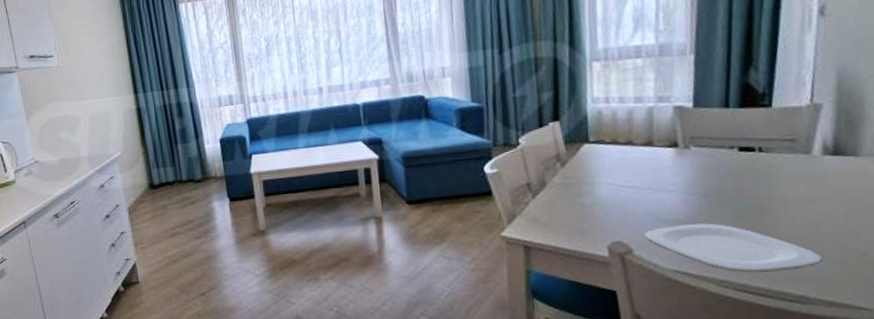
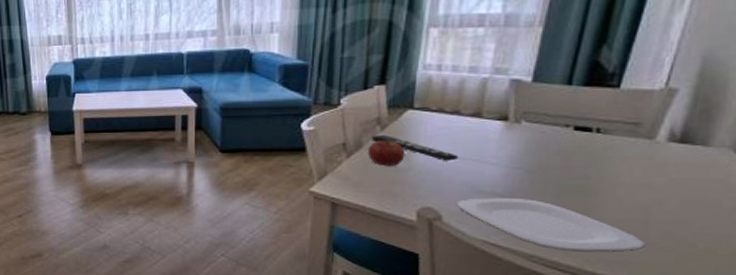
apple: none [551,173,588,203] -> present [367,137,405,166]
remote control: none [554,171,638,194] -> present [372,134,458,162]

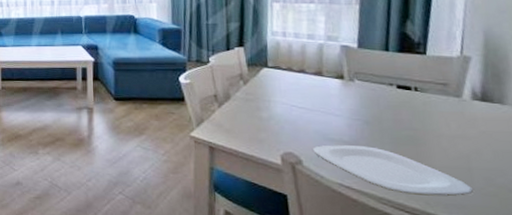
apple: present [367,137,405,166] -> none [234,90,266,115]
remote control: present [372,134,458,162] -> none [237,88,308,113]

